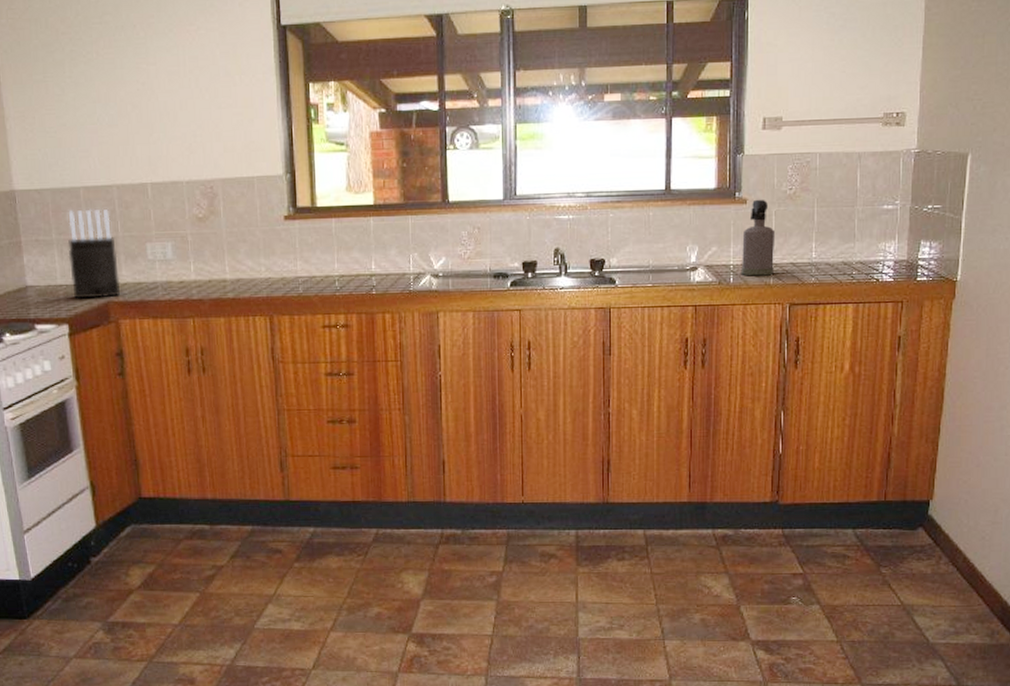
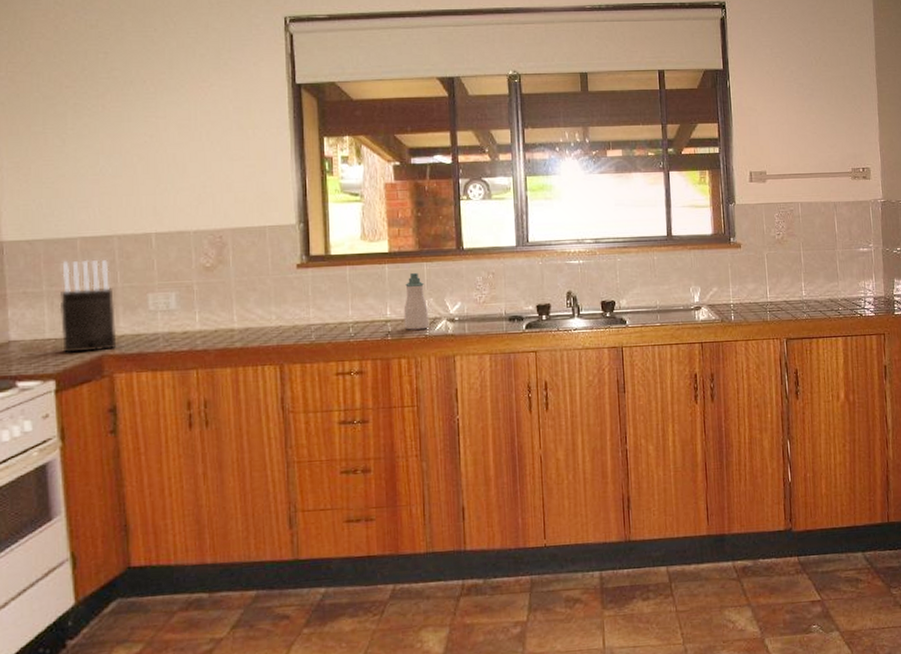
soap bottle: none [388,225,414,285] -> present [403,272,430,330]
spray bottle: present [741,199,776,276] -> none [739,243,770,314]

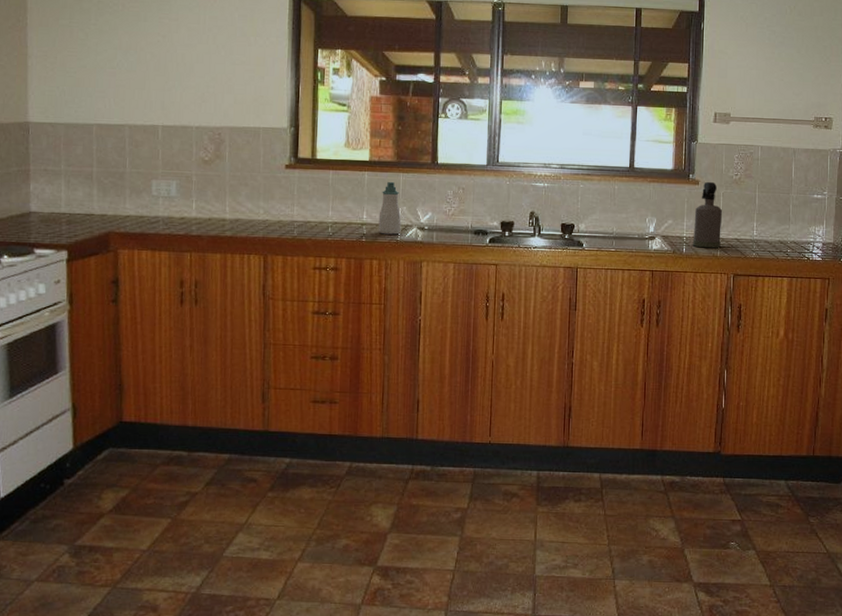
knife block: present [59,259,117,353] -> none [74,144,123,229]
spray bottle: none [739,243,770,314] -> present [692,181,723,249]

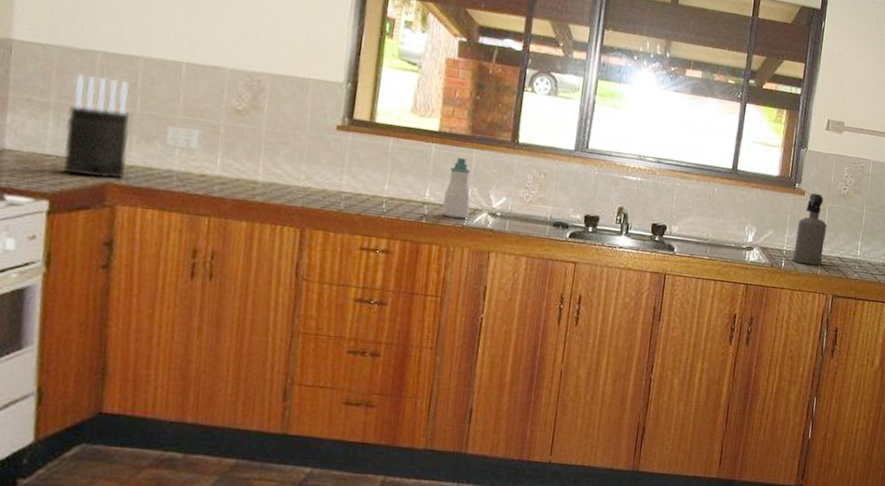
knife block: none [74,144,123,229] -> present [63,73,130,180]

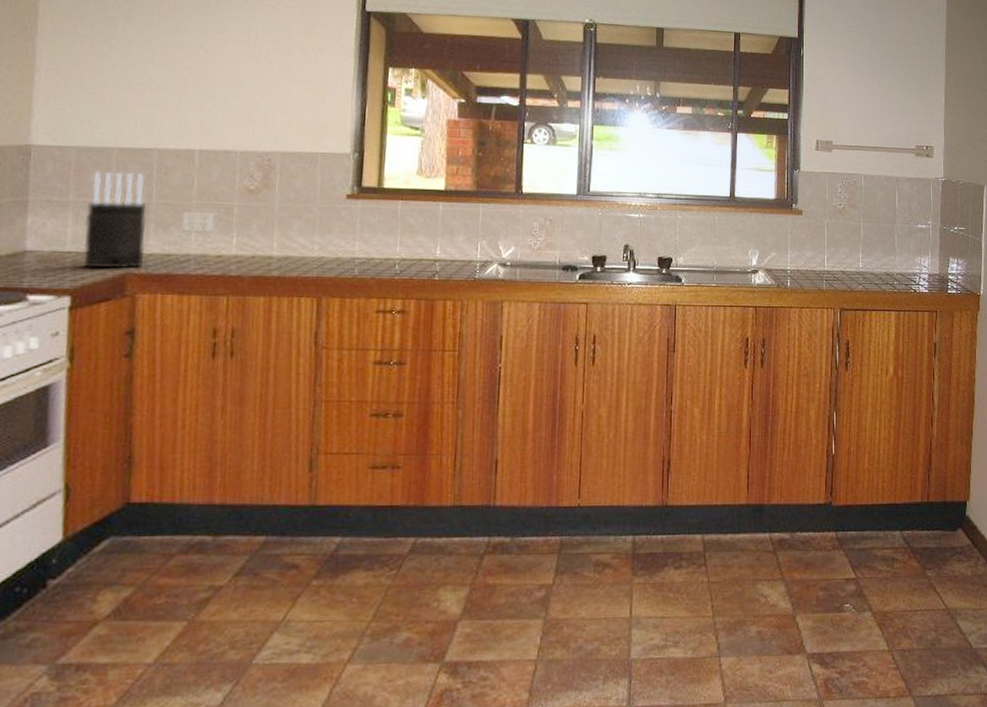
soap bottle: present [441,157,471,219] -> none [453,212,481,272]
spray bottle: present [792,193,828,266] -> none [797,211,828,282]

